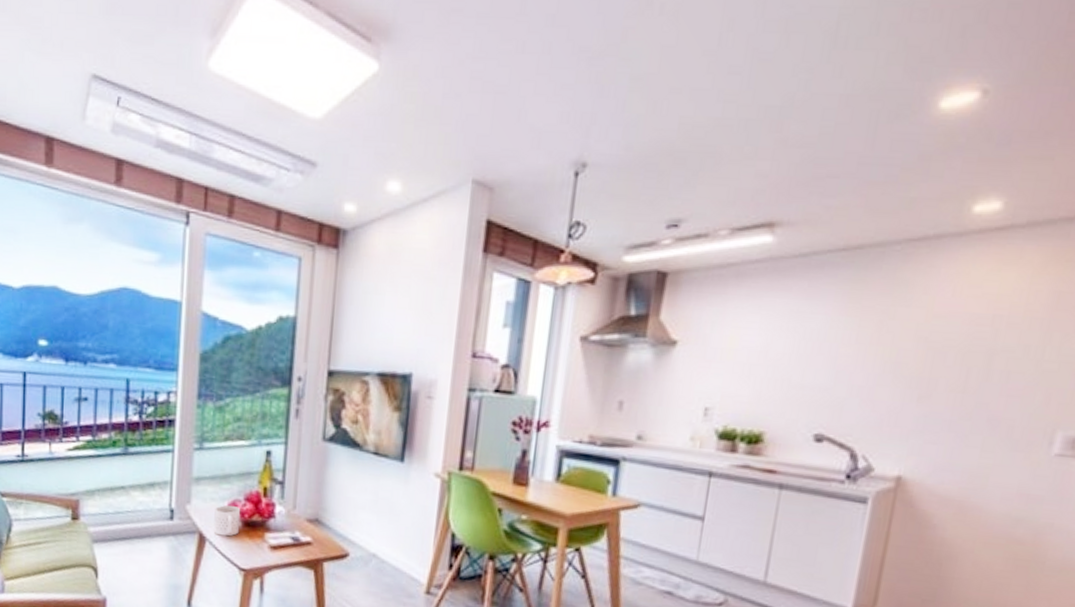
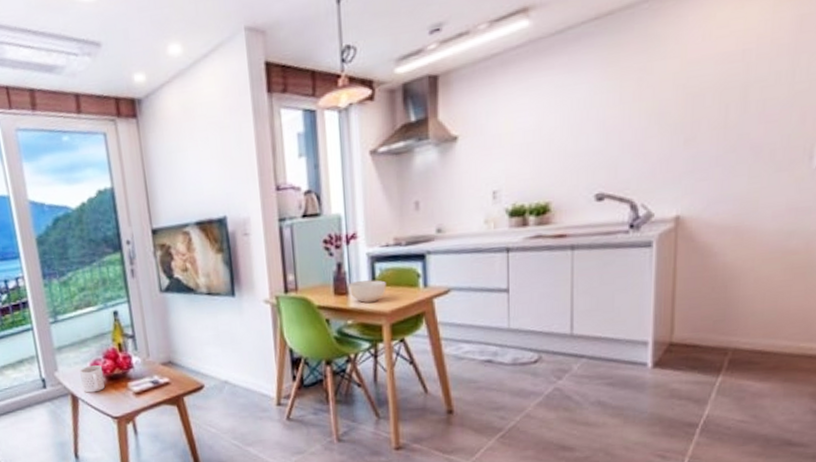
bowl: none [530,474,572,501] -> present [349,280,386,303]

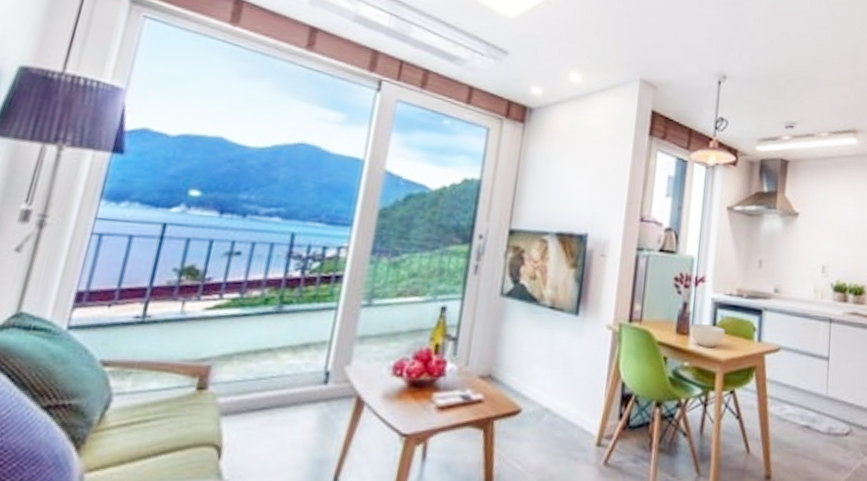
mug: present [80,364,106,393] -> none [374,364,409,399]

